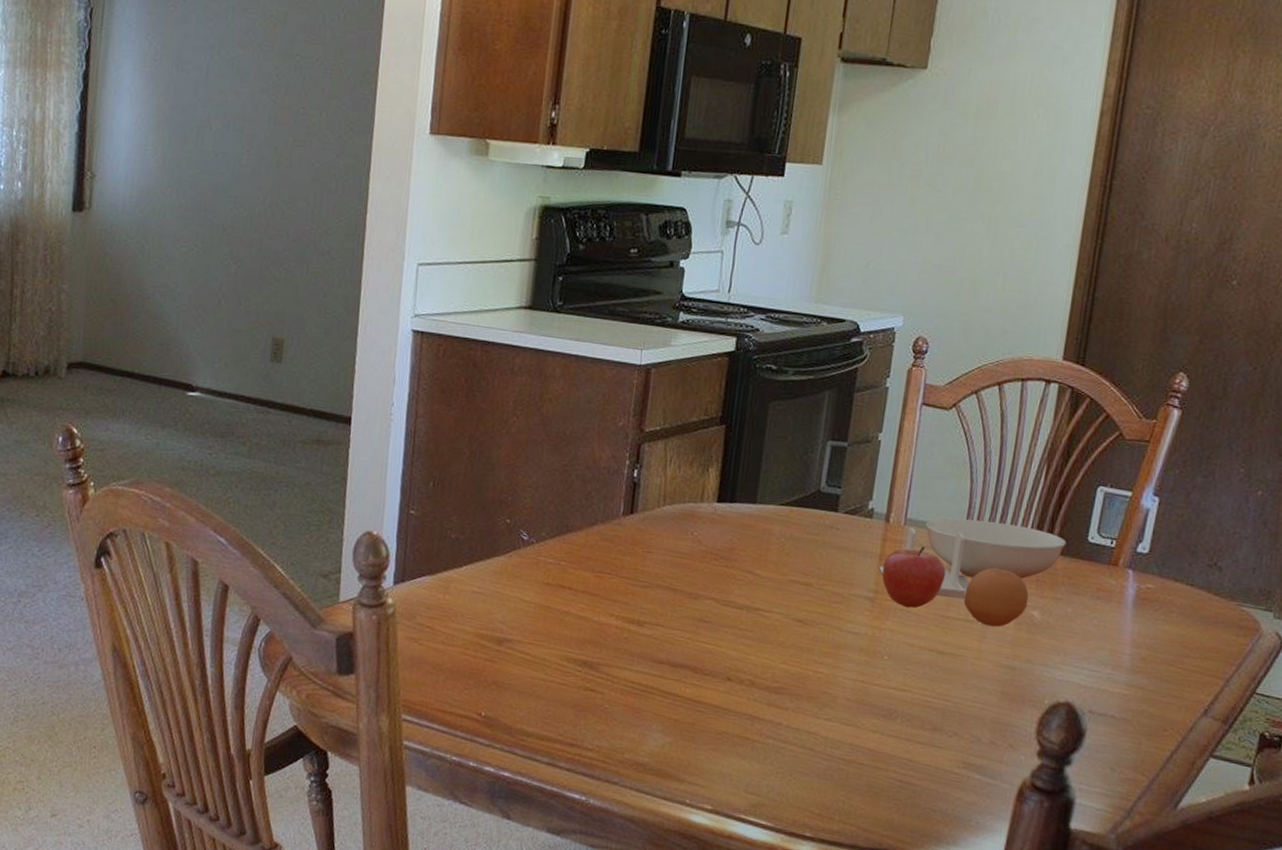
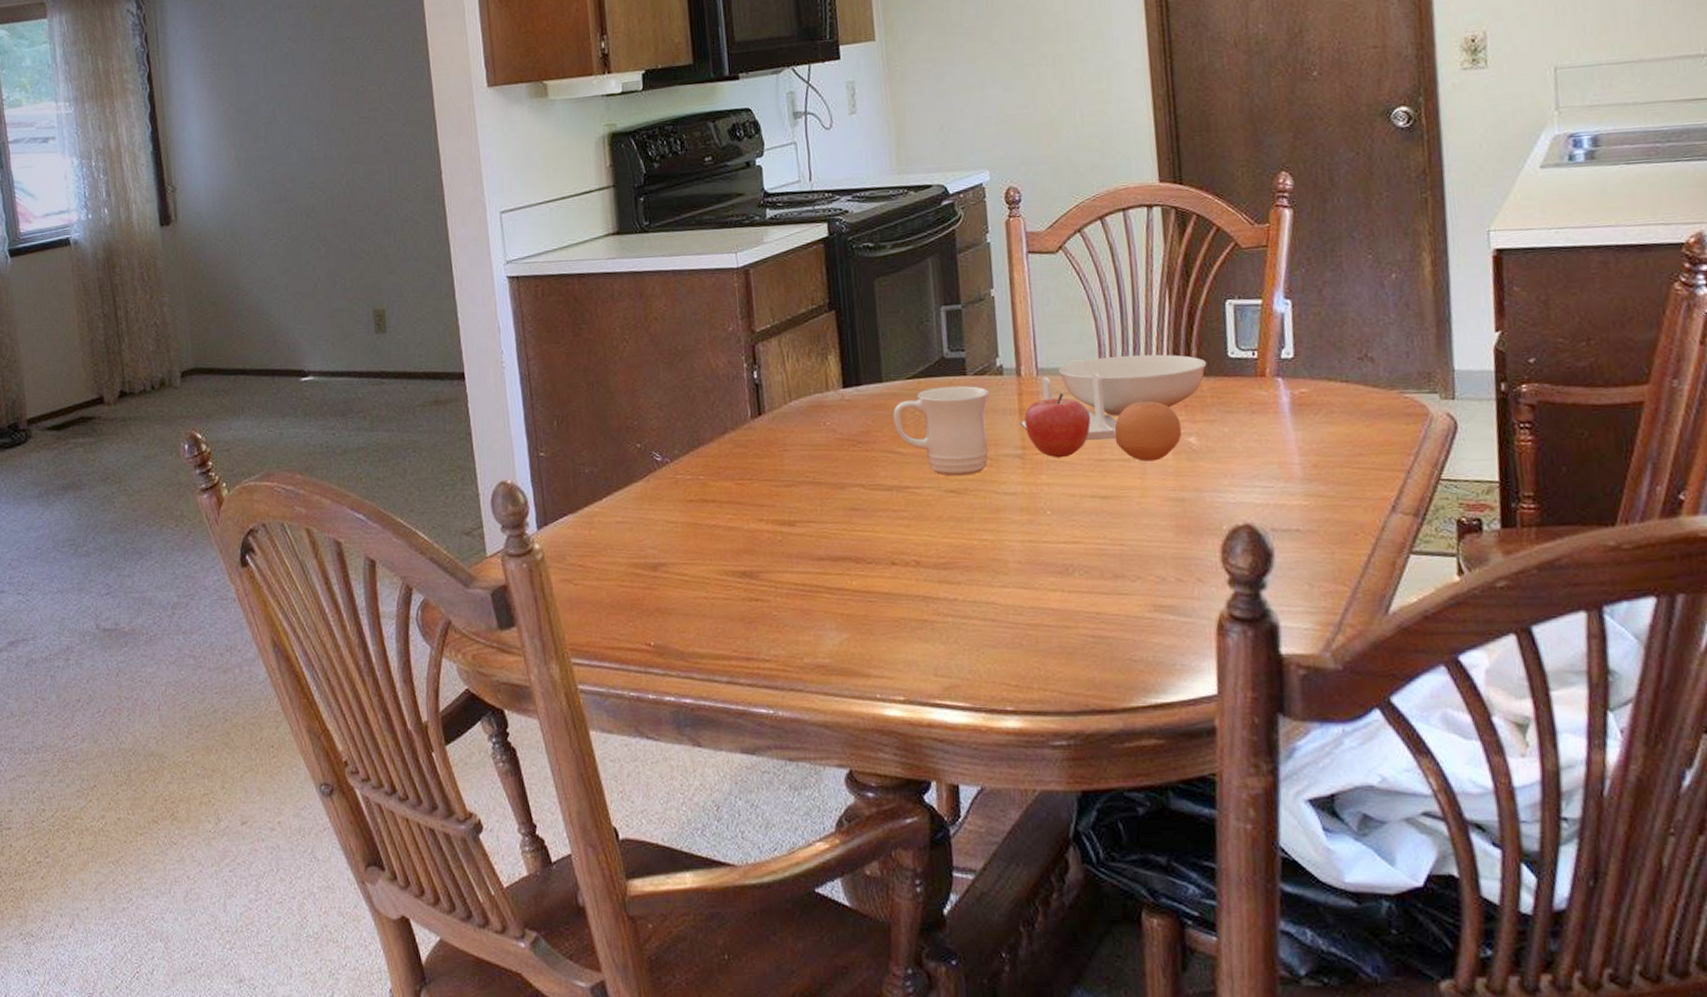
mug: none [758,518,856,609] -> present [893,385,990,477]

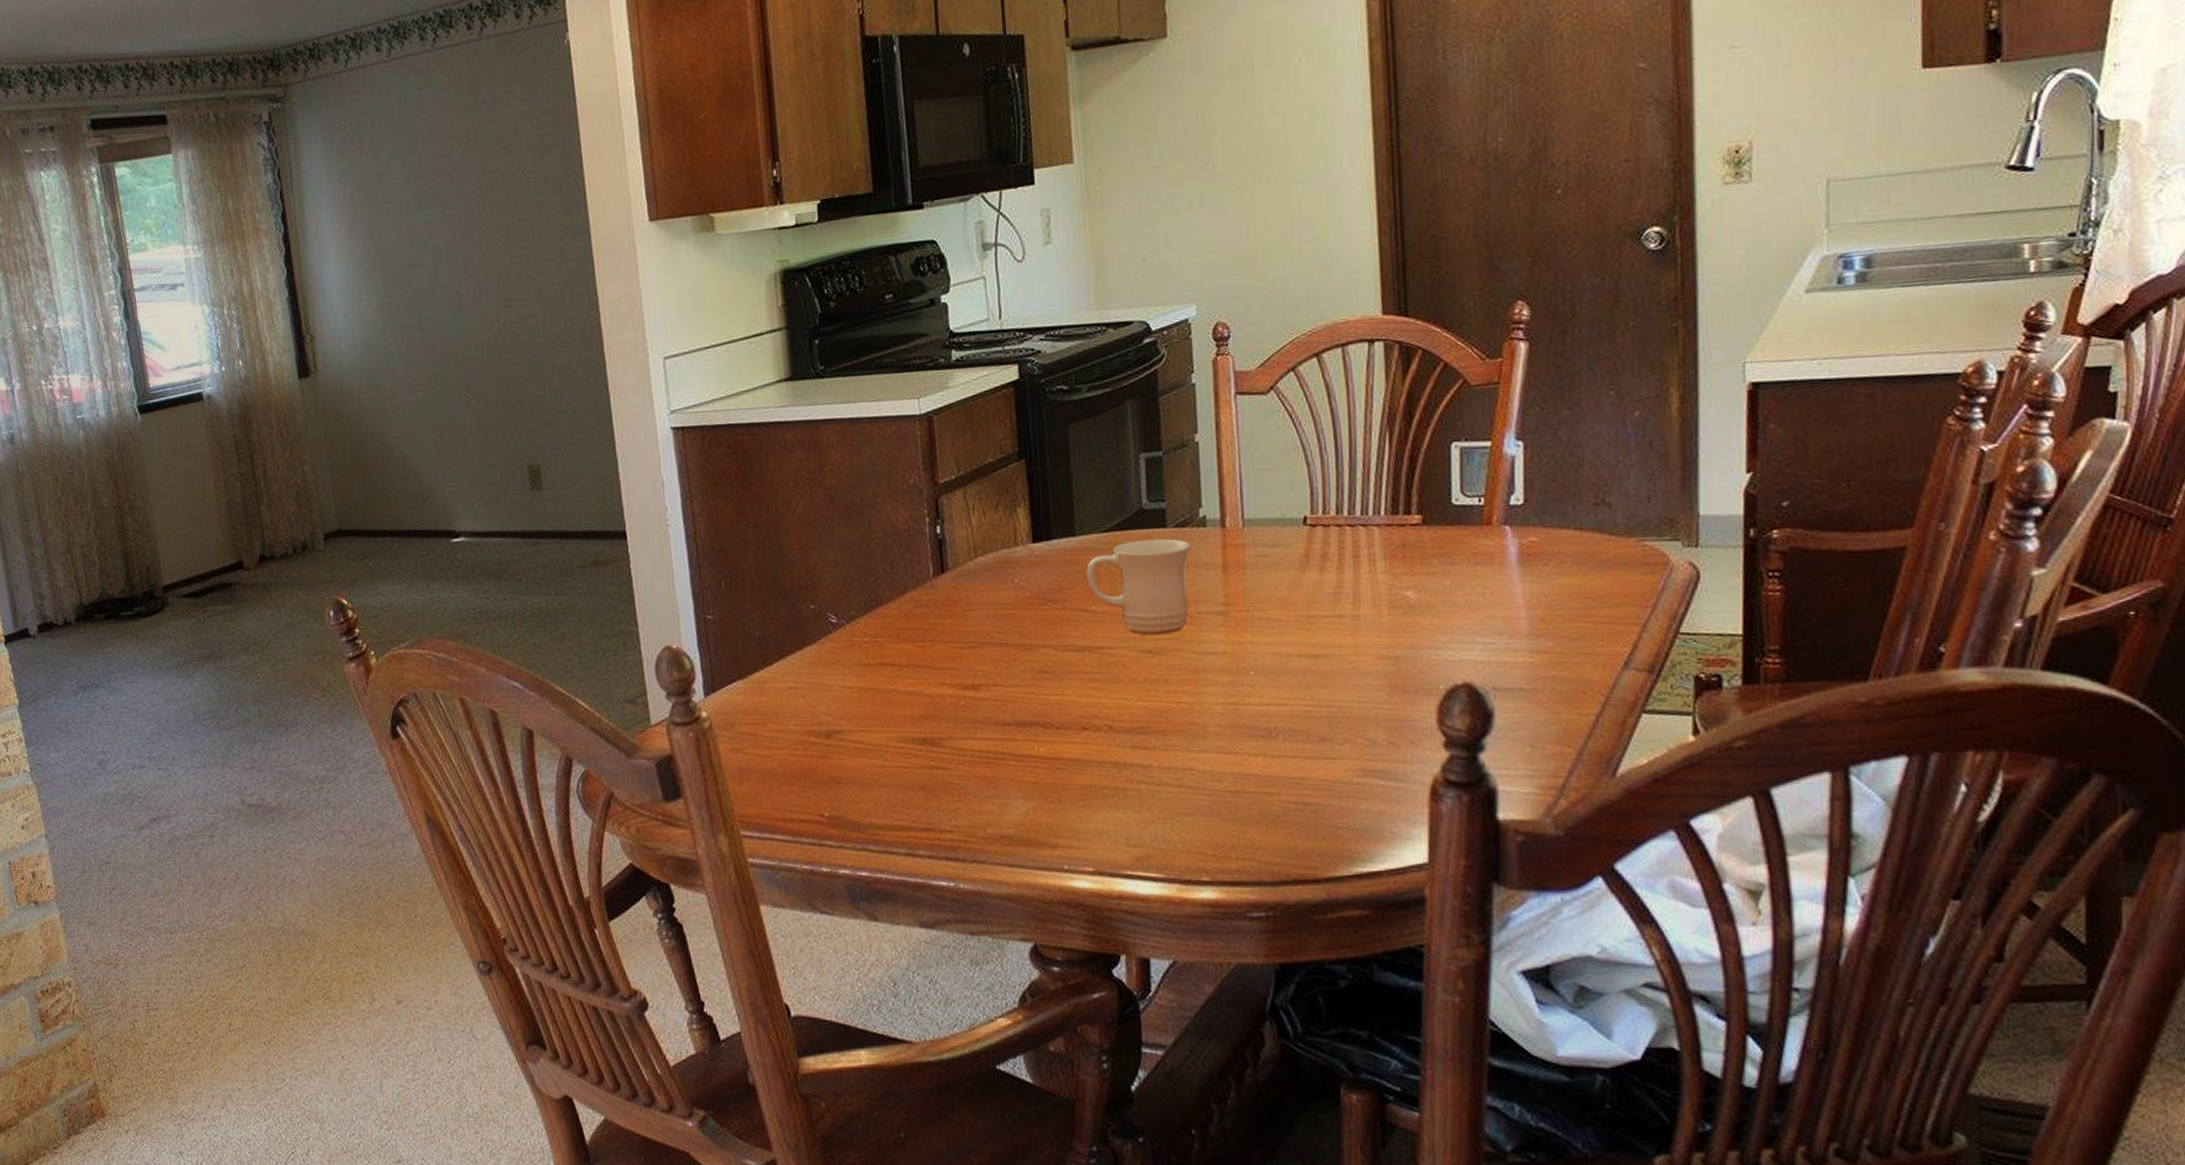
napkin holder: present [1021,372,1118,441] -> none [1224,522,1329,597]
fruit: present [1024,392,1091,458] -> none [1228,544,1301,615]
bowl: present [1058,354,1207,417] -> none [1266,502,1429,570]
fruit: present [1114,400,1182,462] -> none [1325,552,1399,618]

